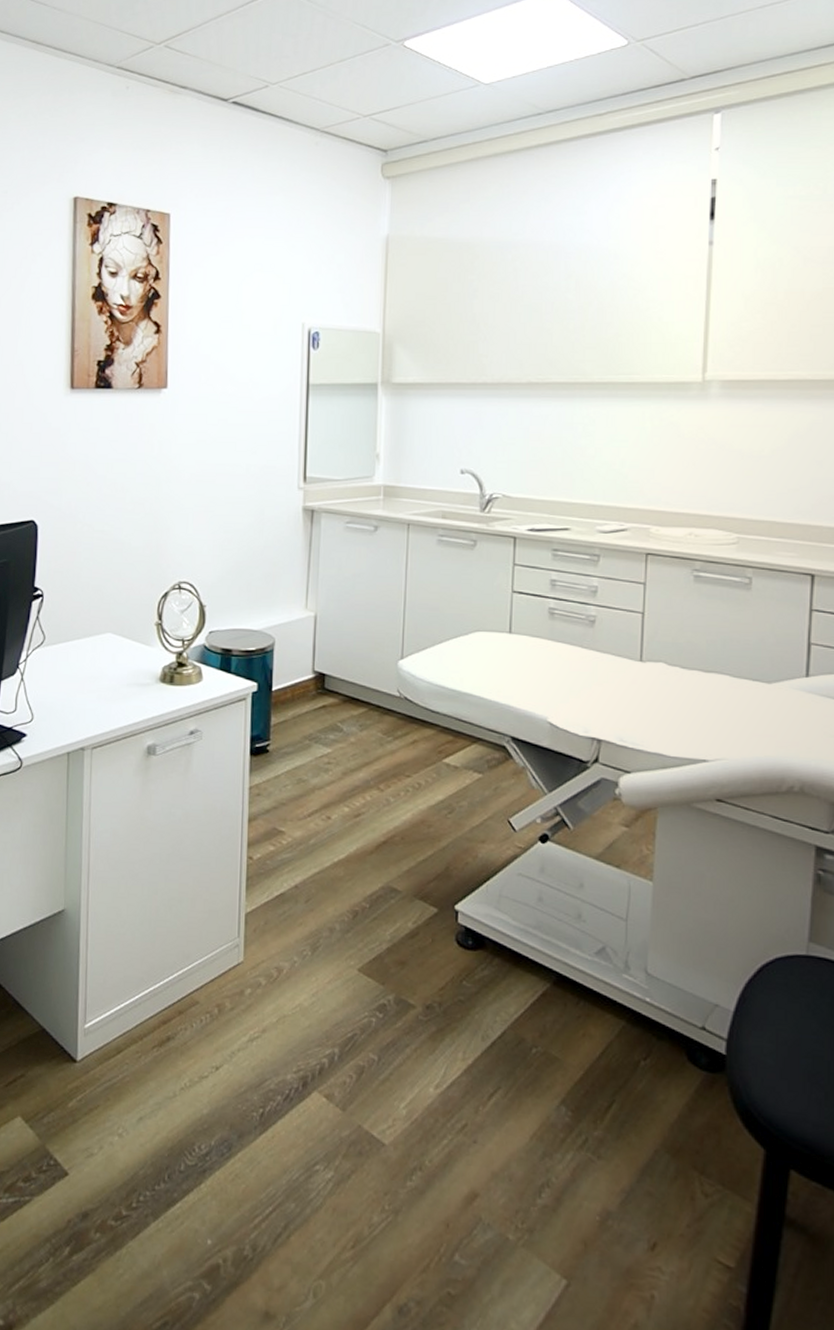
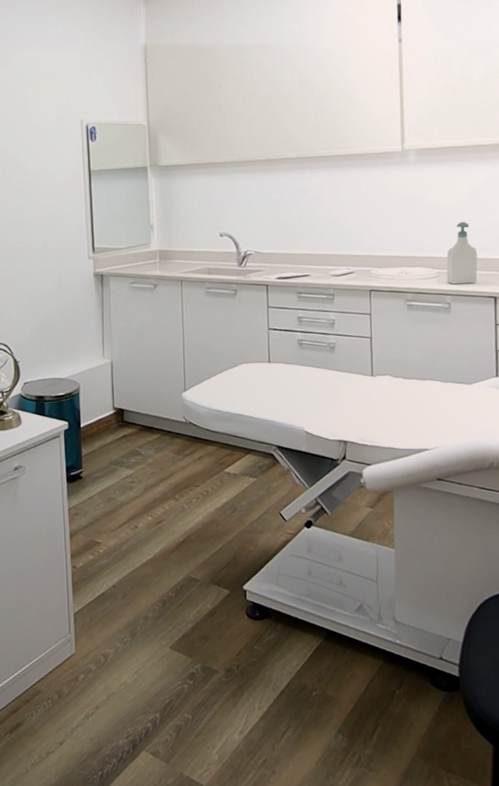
soap bottle: none [748,476,792,555] -> present [446,222,478,285]

